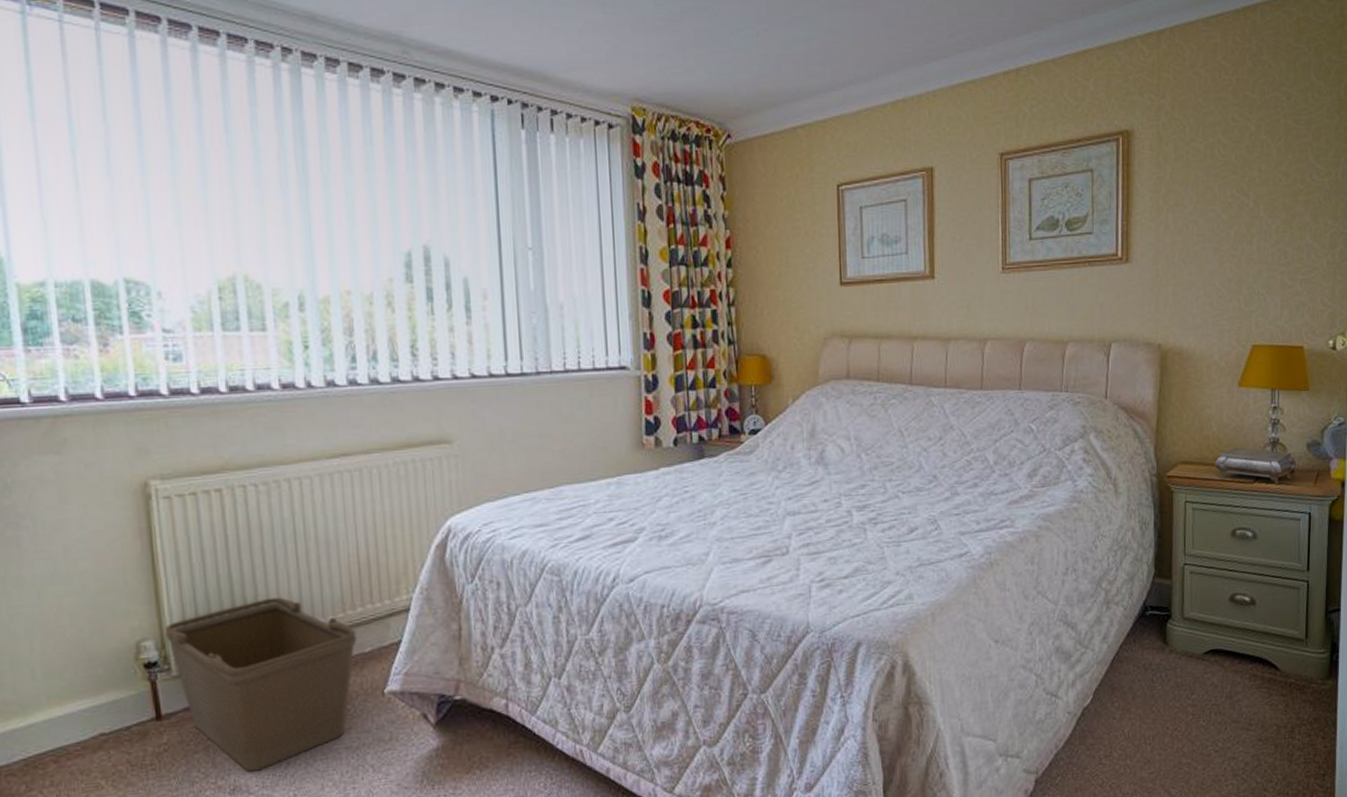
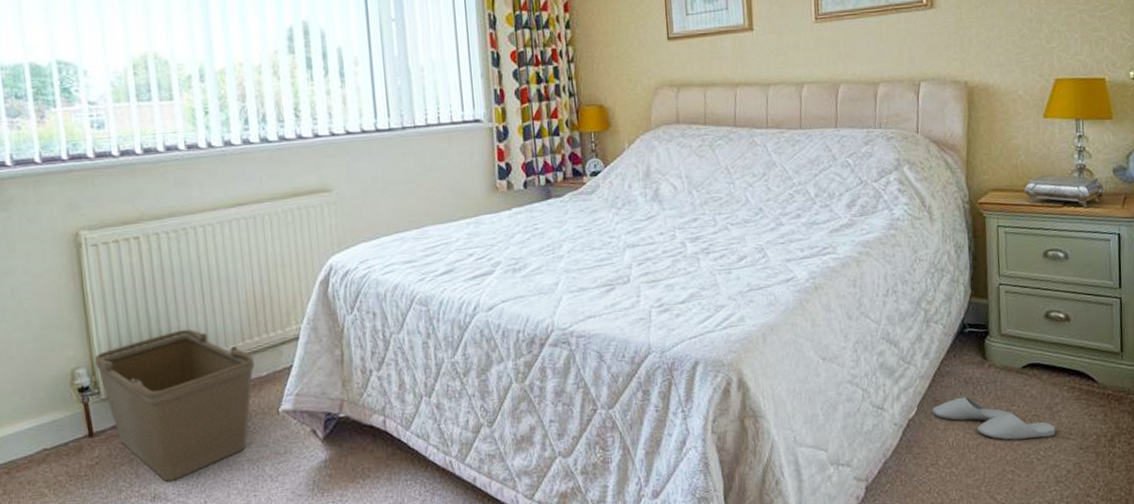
slippers: none [1109,684,1236,731] -> present [933,396,1056,441]

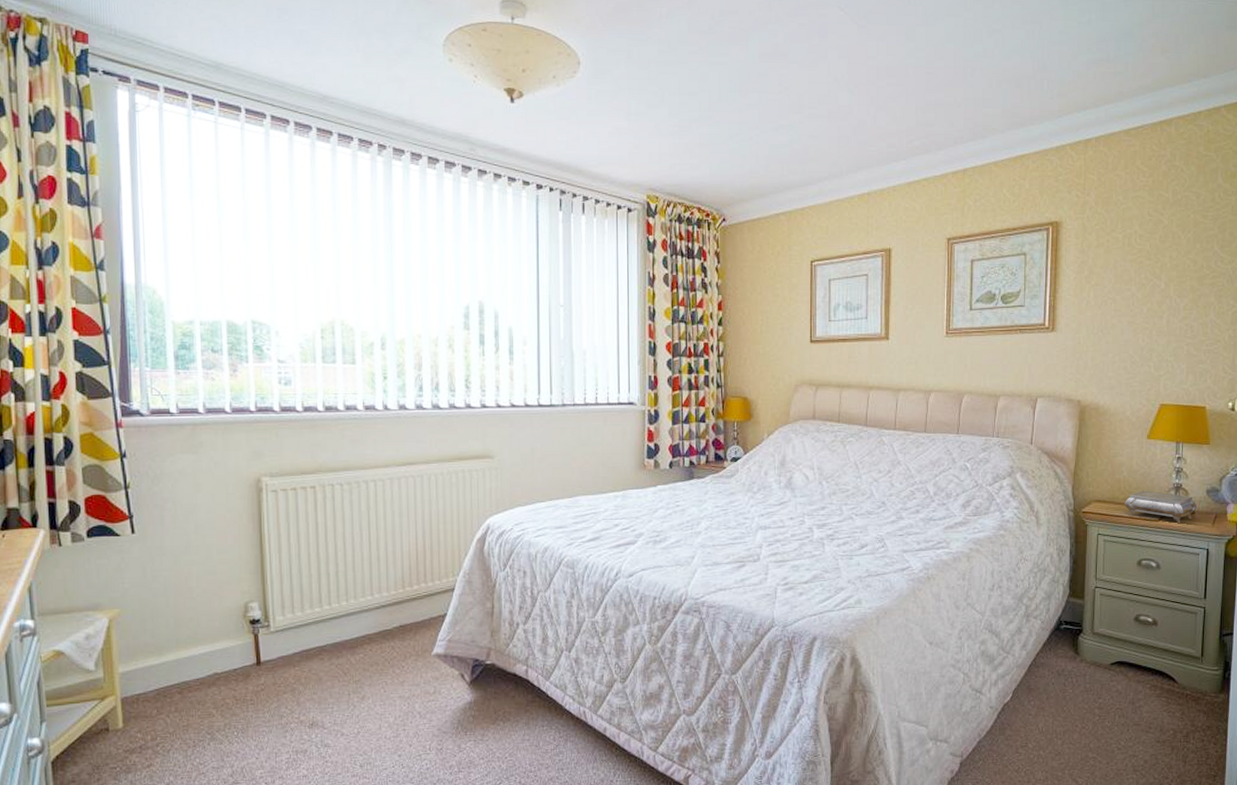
bicycle basket: present [94,329,255,482] -> none [266,573,412,711]
slippers: present [933,396,1056,441] -> none [1026,687,1137,730]

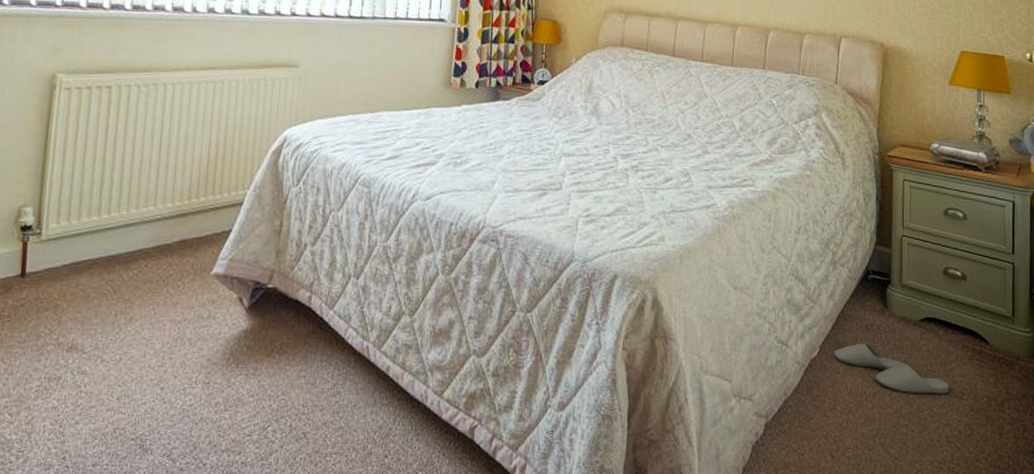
slippers: none [1026,687,1137,730] -> present [834,343,950,394]

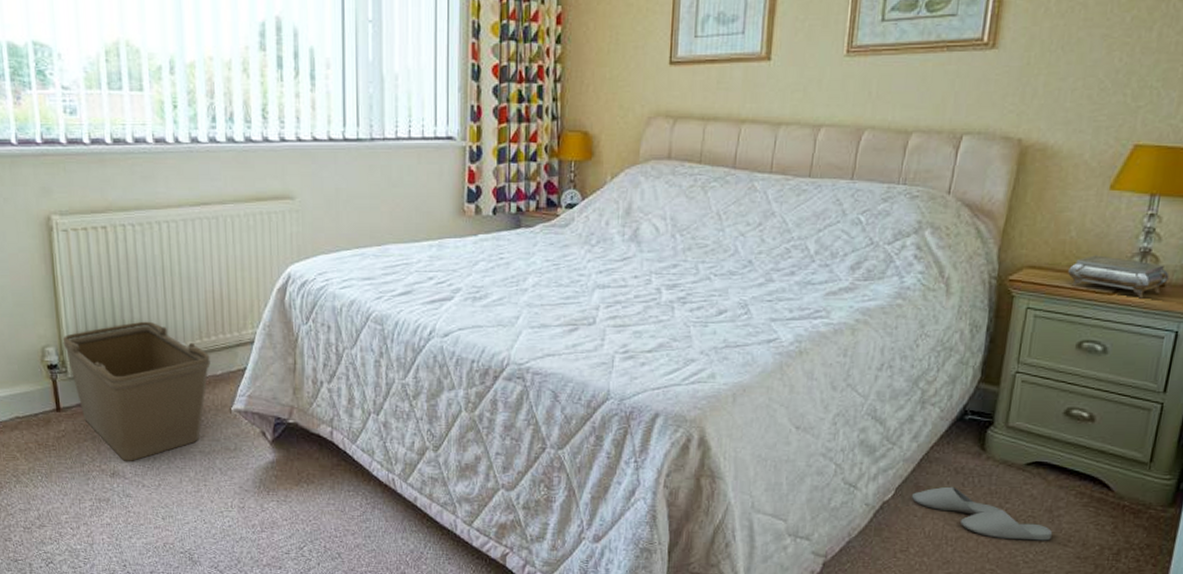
bicycle basket: none [42,181,196,333] -> present [62,321,211,461]

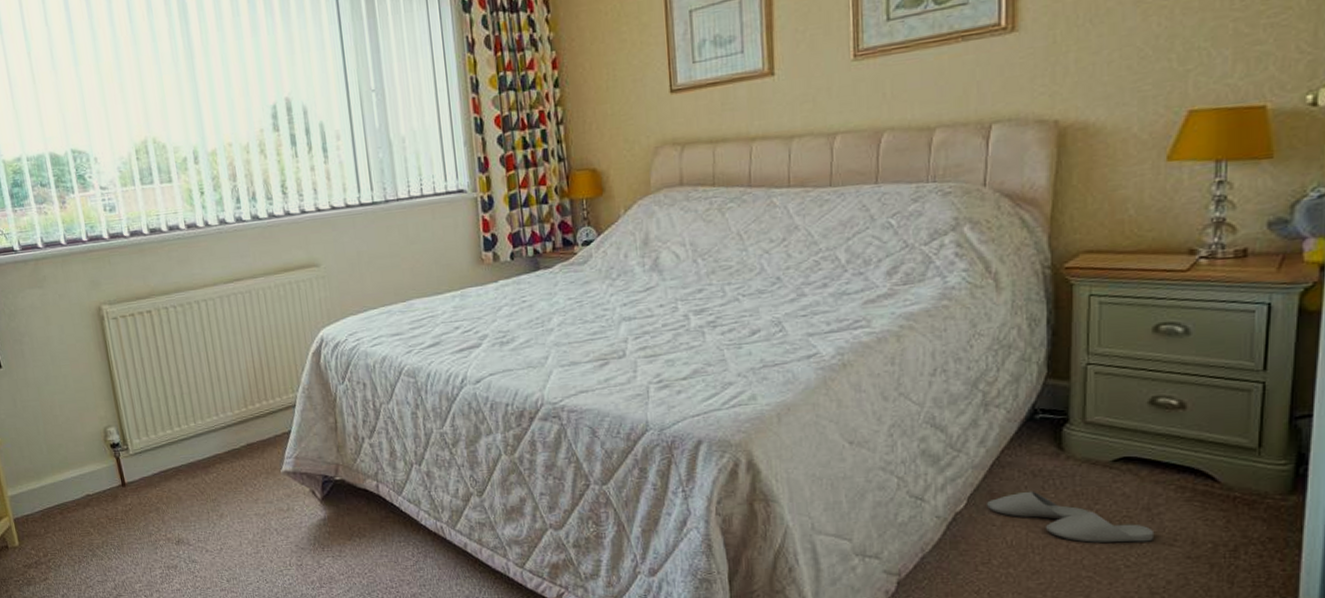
bicycle basket: present [62,321,211,461] -> none [121,395,258,529]
jewelry box: present [1068,255,1169,299] -> none [1132,231,1251,272]

